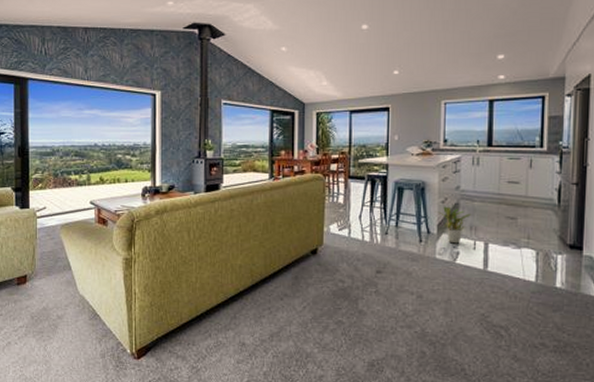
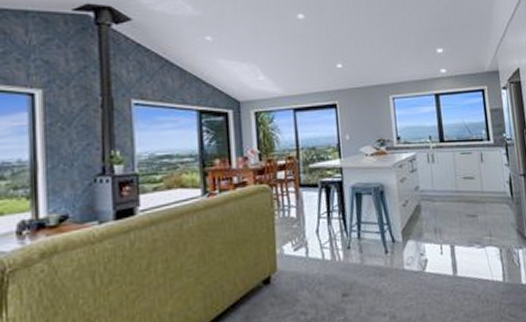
potted plant: present [435,206,471,244] -> none [397,209,434,251]

